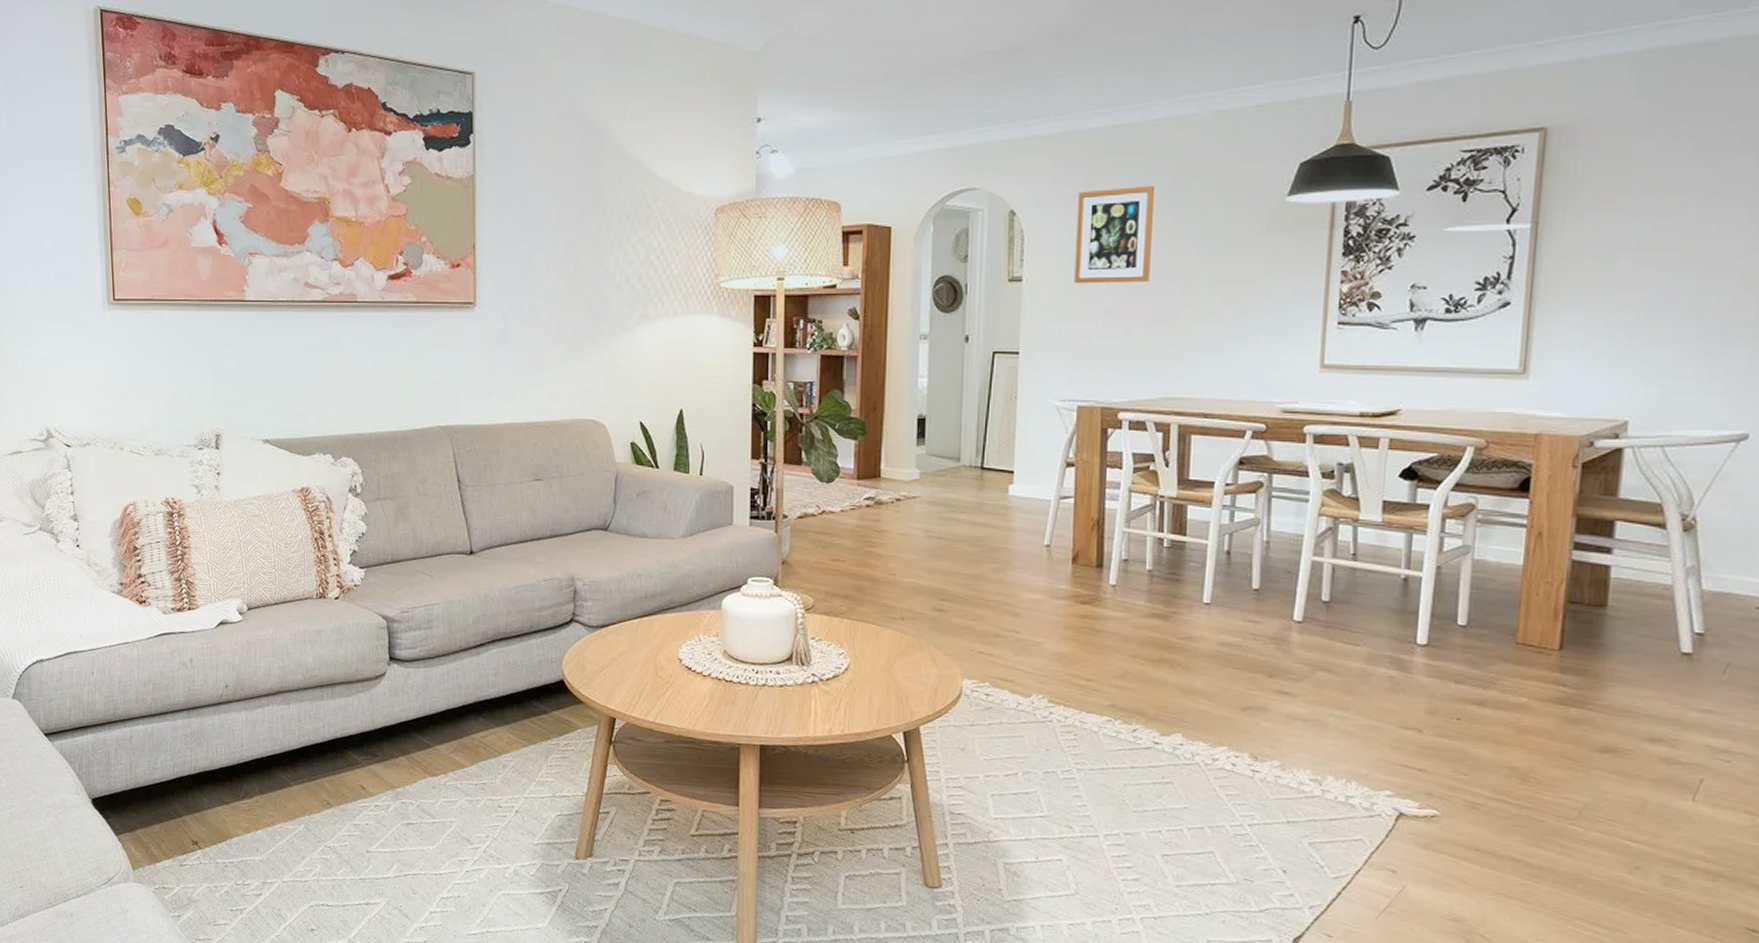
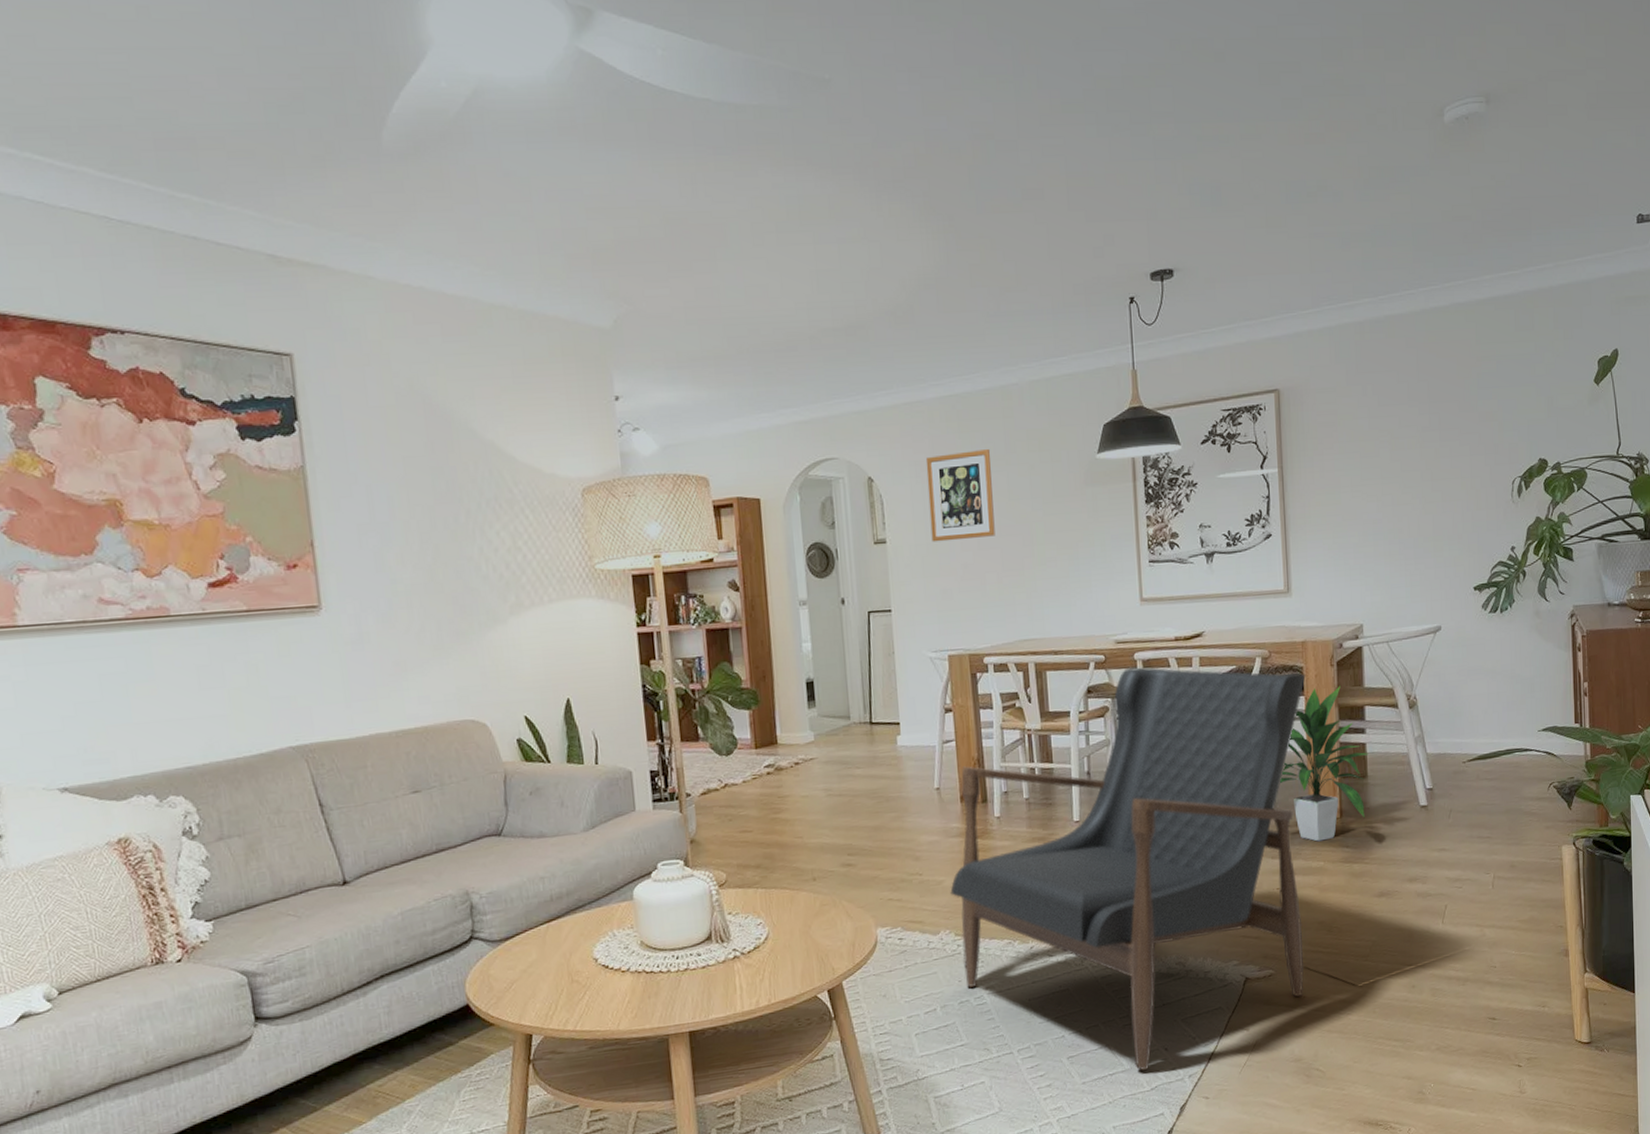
armchair: none [1048,442,1535,888] -> present [950,666,1306,1070]
indoor plant: none [1478,491,1613,674] -> present [1279,685,1368,842]

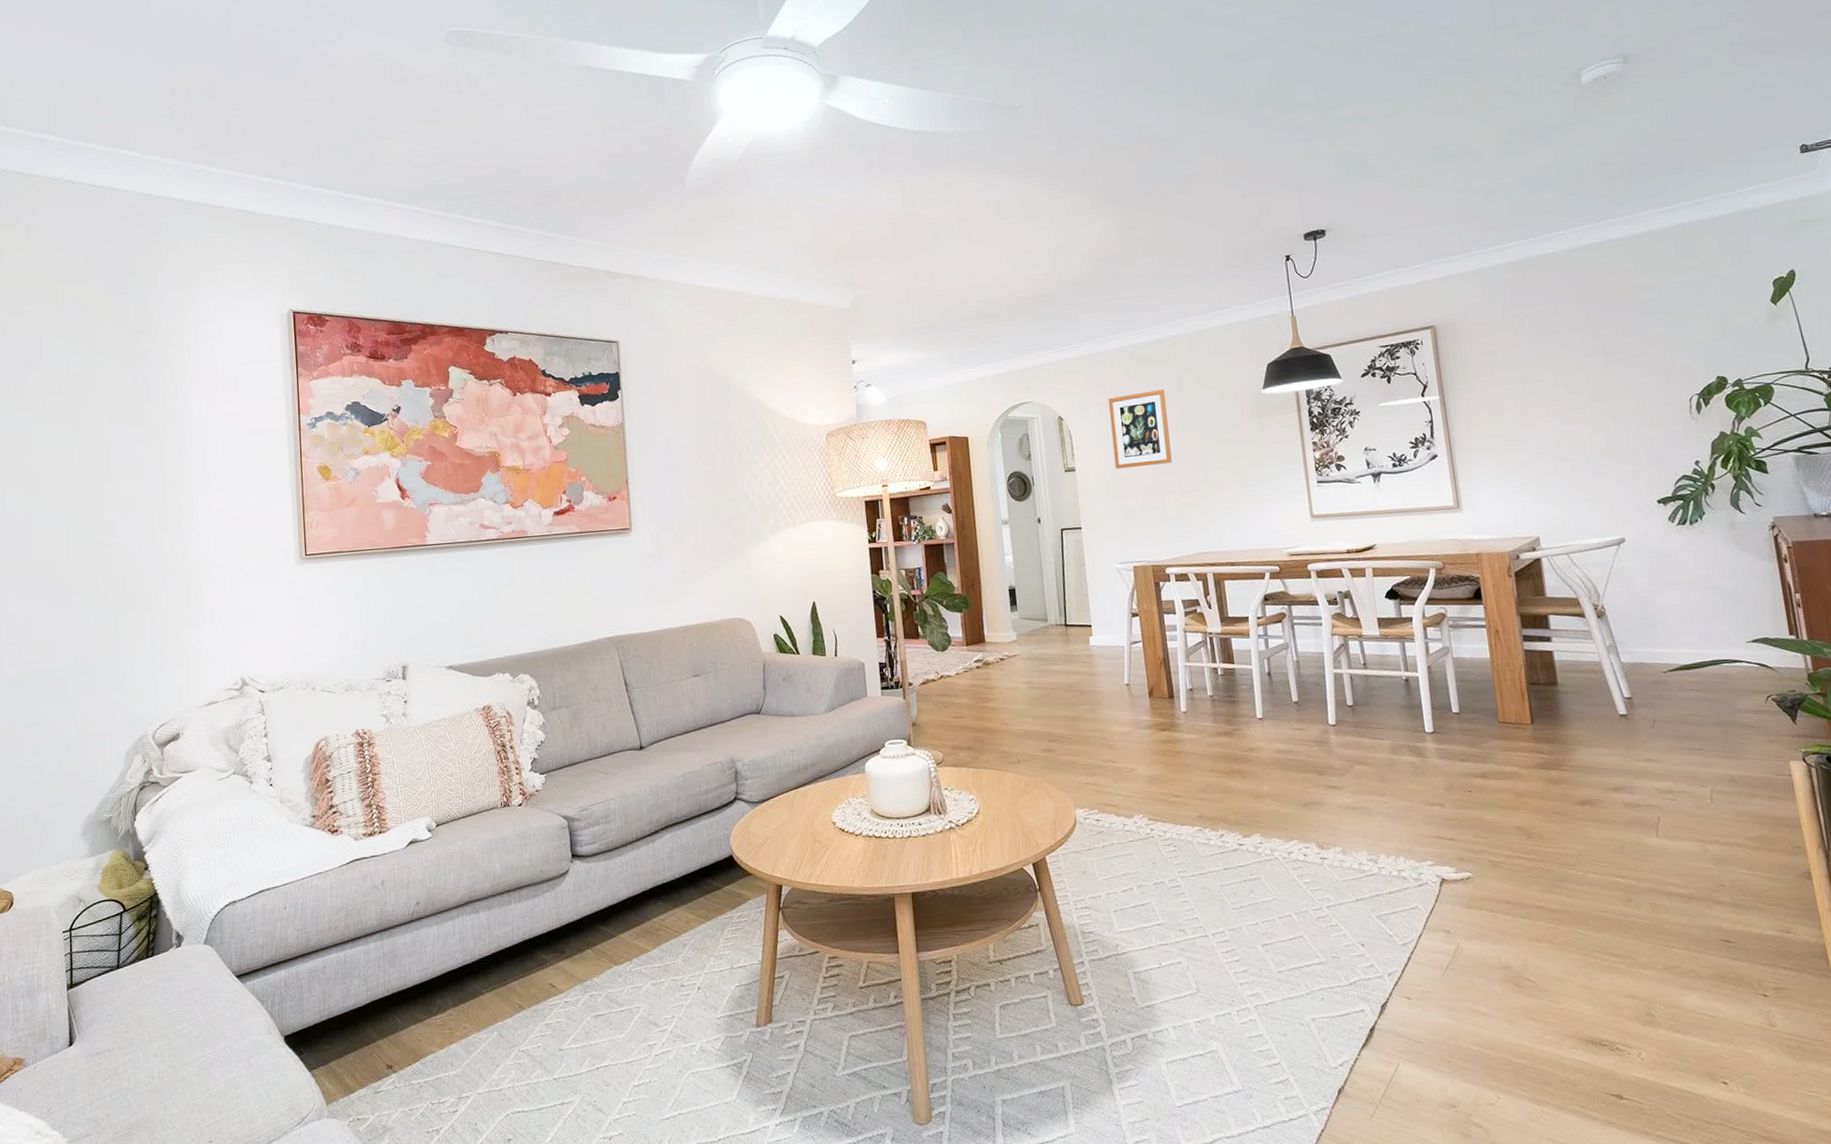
armchair: present [950,666,1306,1070] -> none [1142,576,1506,964]
indoor plant: present [1279,685,1368,842] -> none [1463,595,1559,747]

